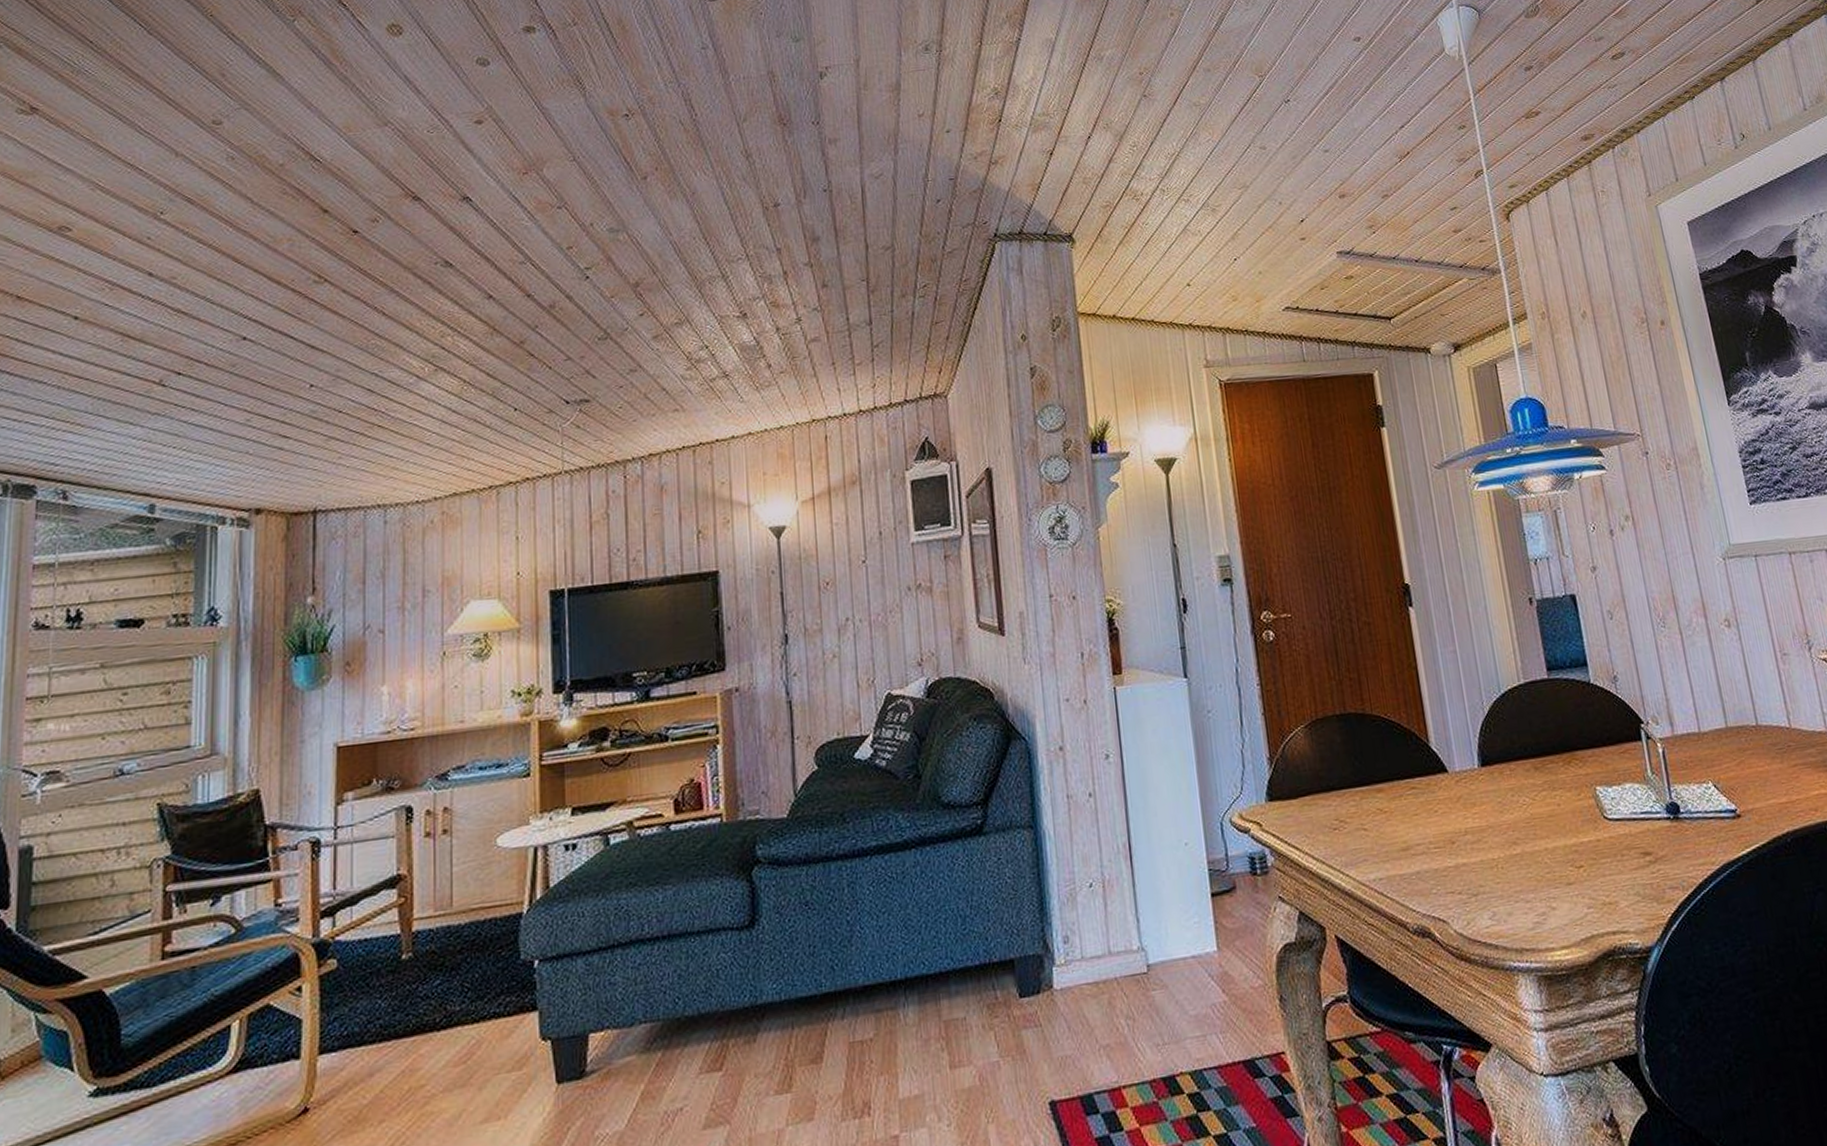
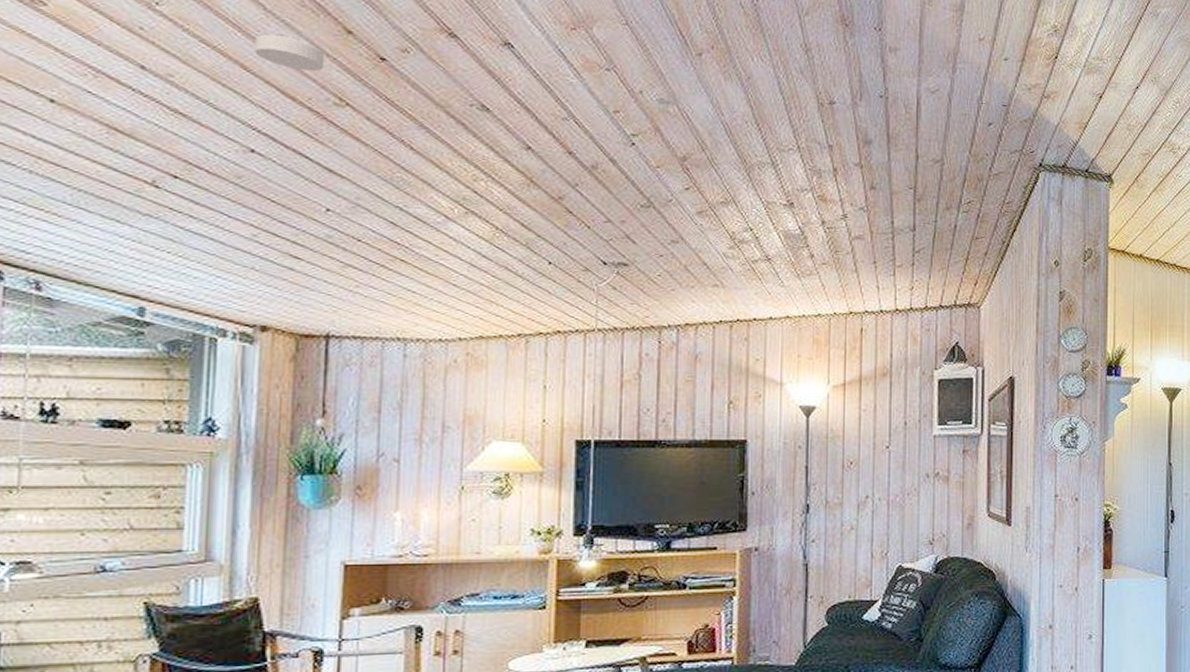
smoke detector: none [244,222,304,255] -> present [255,32,324,72]

